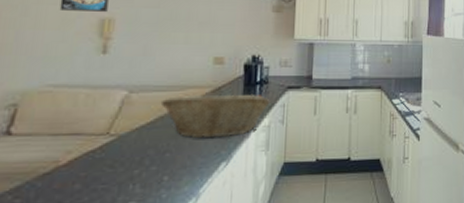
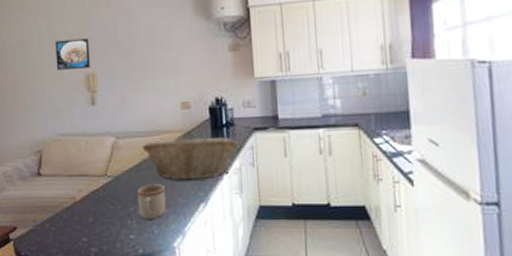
mug: none [145,143,182,183] -> present [137,184,166,219]

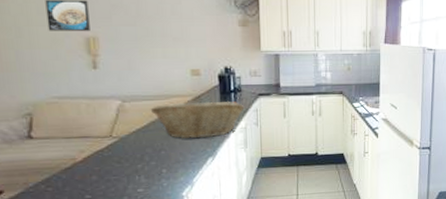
mug: present [137,184,166,219] -> none [146,143,175,174]

